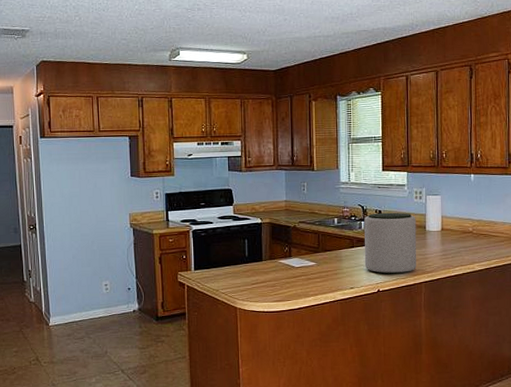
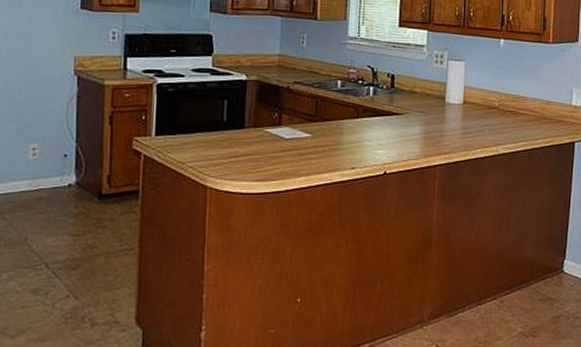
plant pot: present [364,212,417,274] -> none [370,77,435,153]

